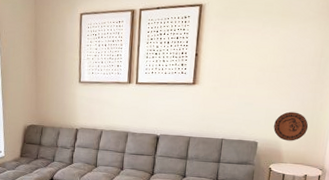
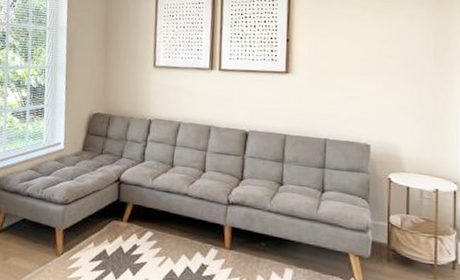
decorative plate: present [274,111,309,141] -> none [388,109,432,146]

